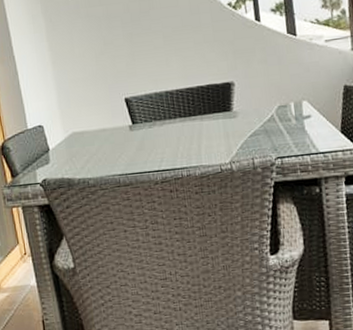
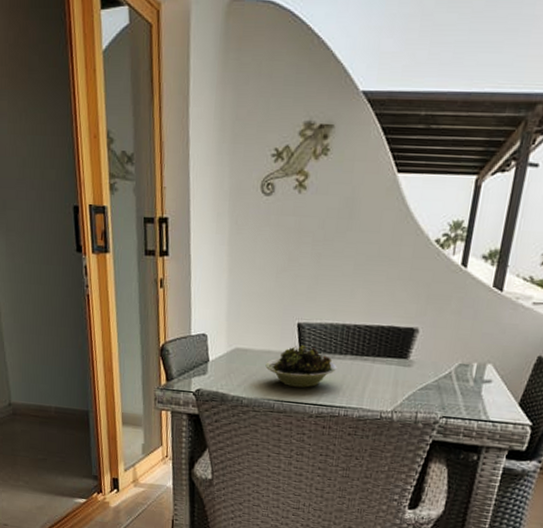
bowl: none [103,117,170,159] -> present [265,345,337,388]

